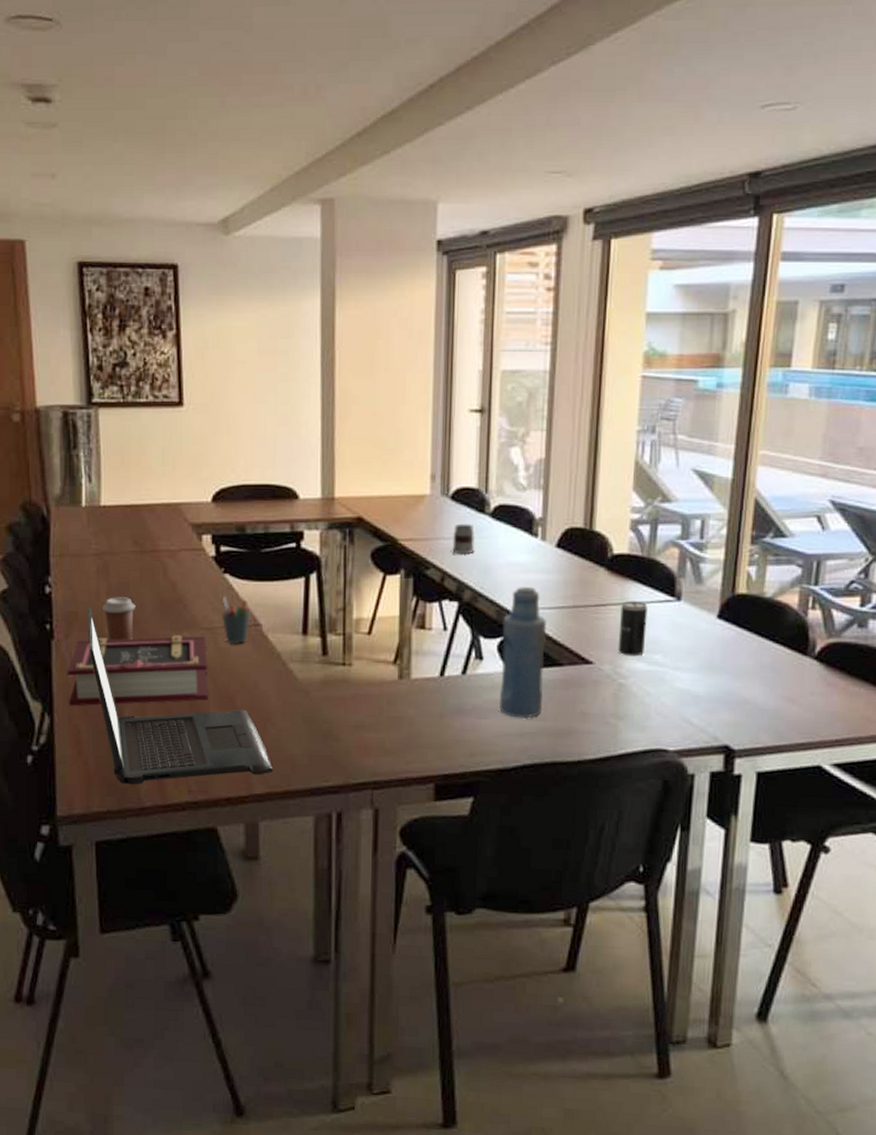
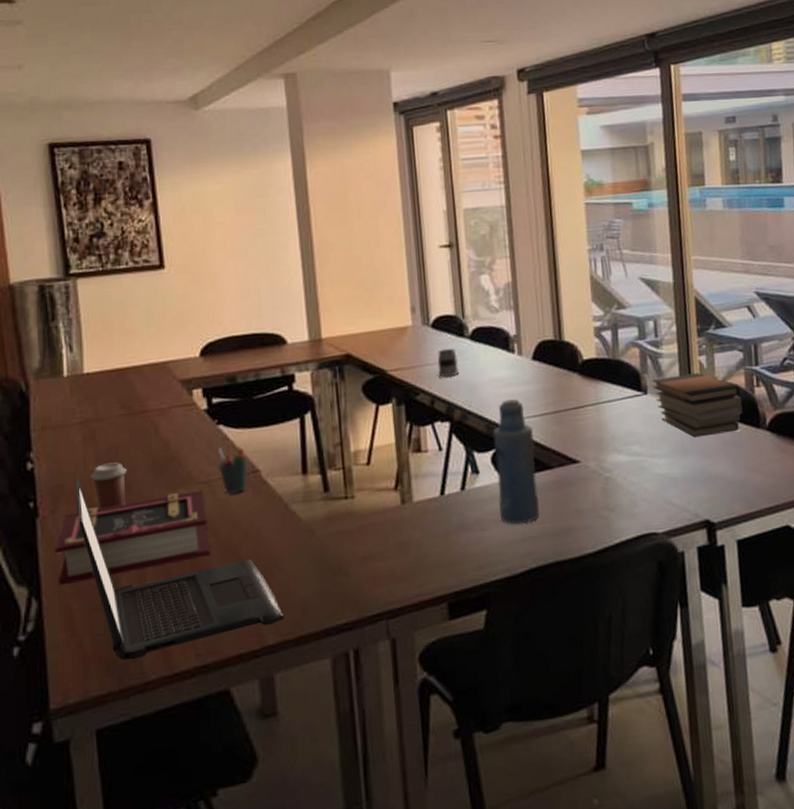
beverage can: present [618,601,648,657] -> none [597,399,623,451]
book stack: none [688,584,791,656] -> present [652,373,743,438]

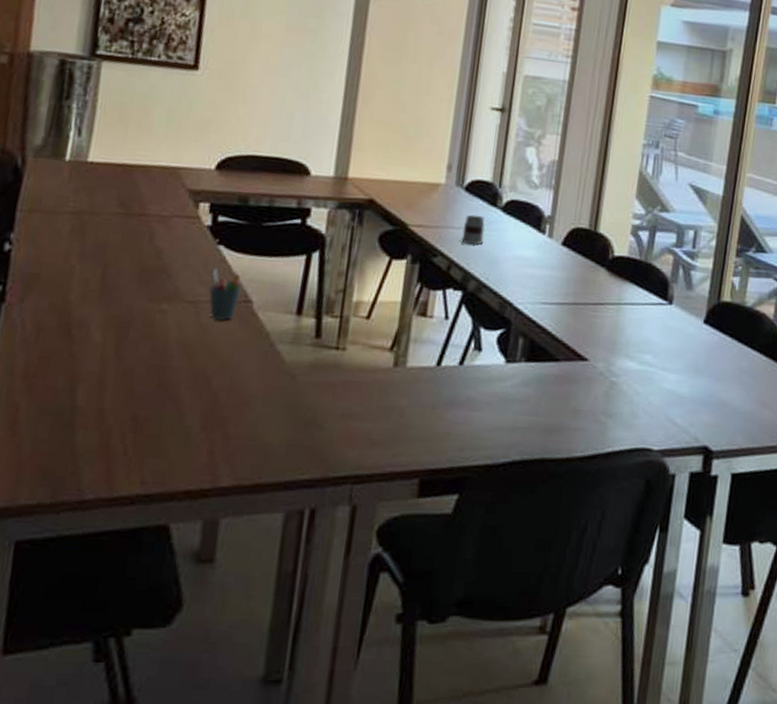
book: present [55,490,211,586] -> none [10,304,187,380]
laptop: present [75,477,285,660] -> none [45,269,245,474]
coffee cup: present [90,462,127,510] -> none [69,260,111,309]
bottle: present [493,399,540,525] -> none [493,280,548,413]
book stack: present [652,373,743,438] -> none [679,290,768,361]

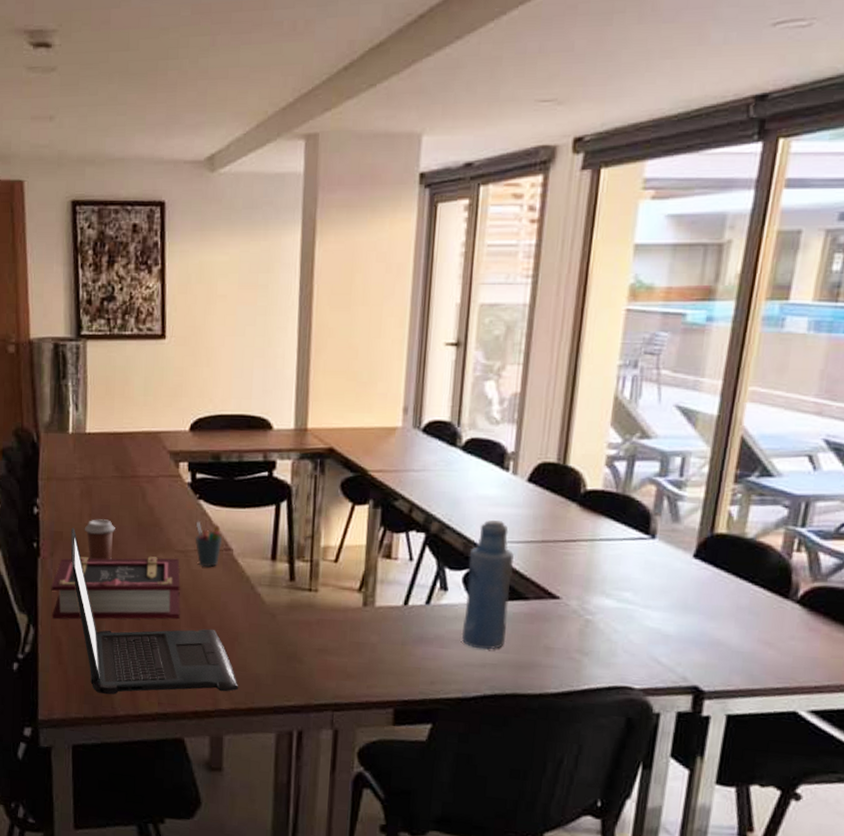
book: none [10,304,187,380] -> present [51,556,180,619]
laptop: none [45,269,245,474] -> present [70,527,239,695]
coffee cup: none [69,260,111,309] -> present [84,519,115,560]
mug: present [460,214,485,245] -> none [420,456,445,487]
bottle: none [493,280,548,413] -> present [461,519,515,650]

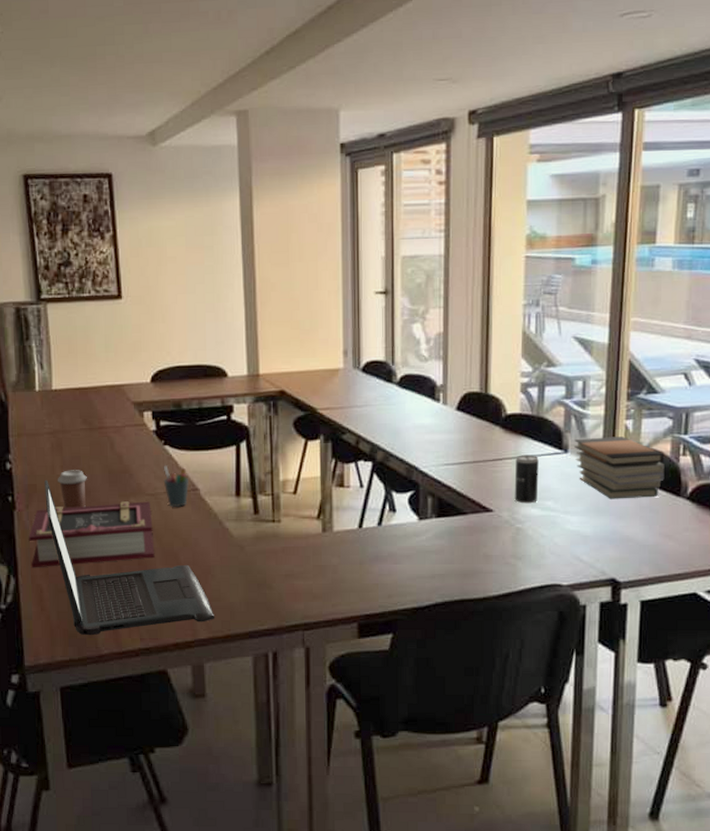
bottle: present [461,519,515,650] -> none [411,445,451,562]
beverage can: none [586,537,620,594] -> present [514,455,539,504]
book stack: none [664,523,774,598] -> present [574,436,665,499]

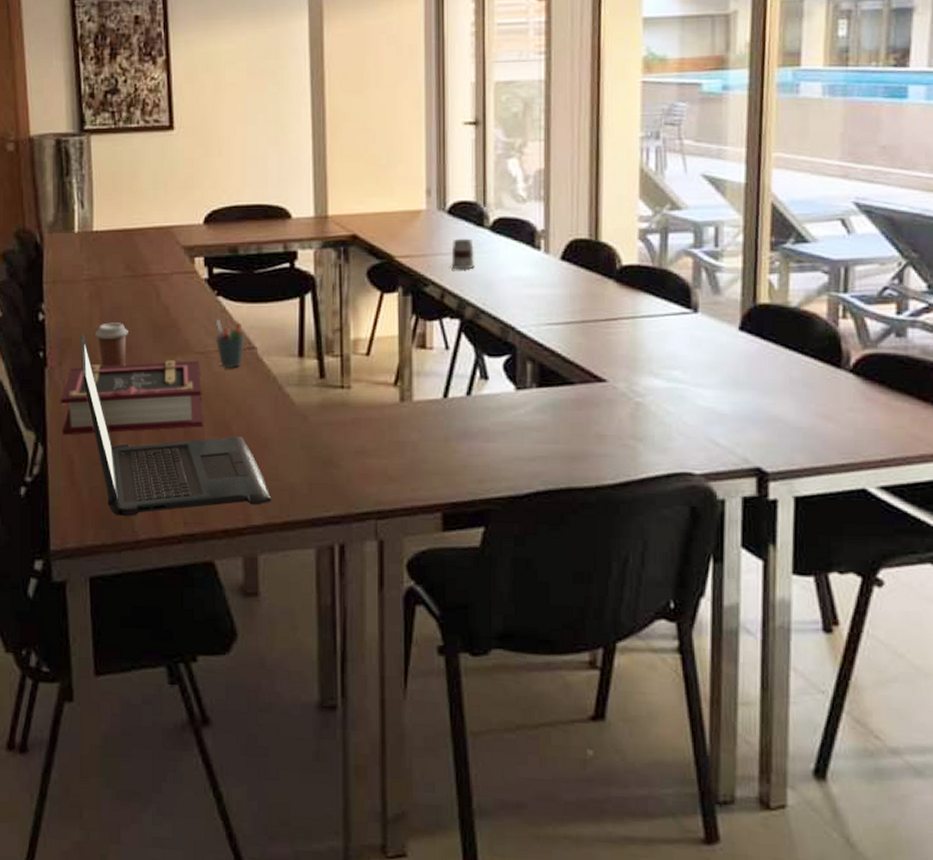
mug: none [364,392,385,420] -> present [450,238,475,270]
beverage can: present [514,455,539,504] -> none [632,314,662,373]
book stack: present [574,436,665,499] -> none [706,294,820,370]

